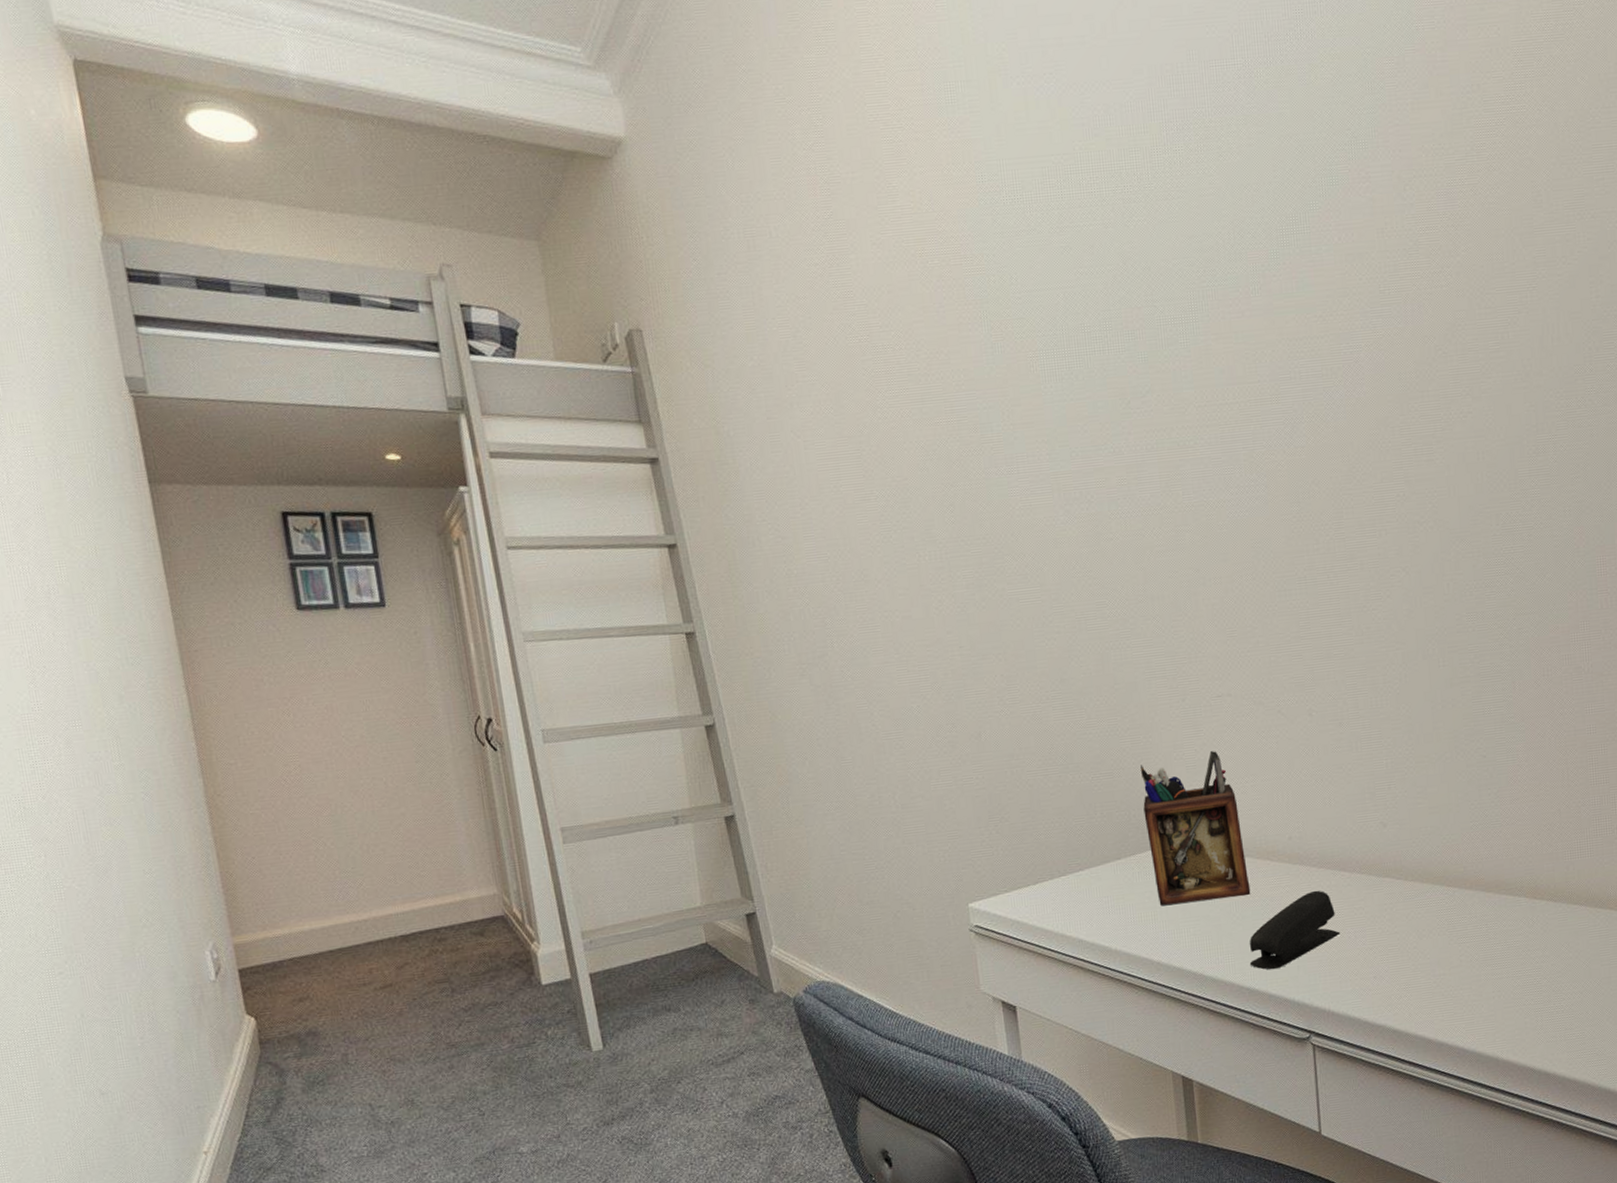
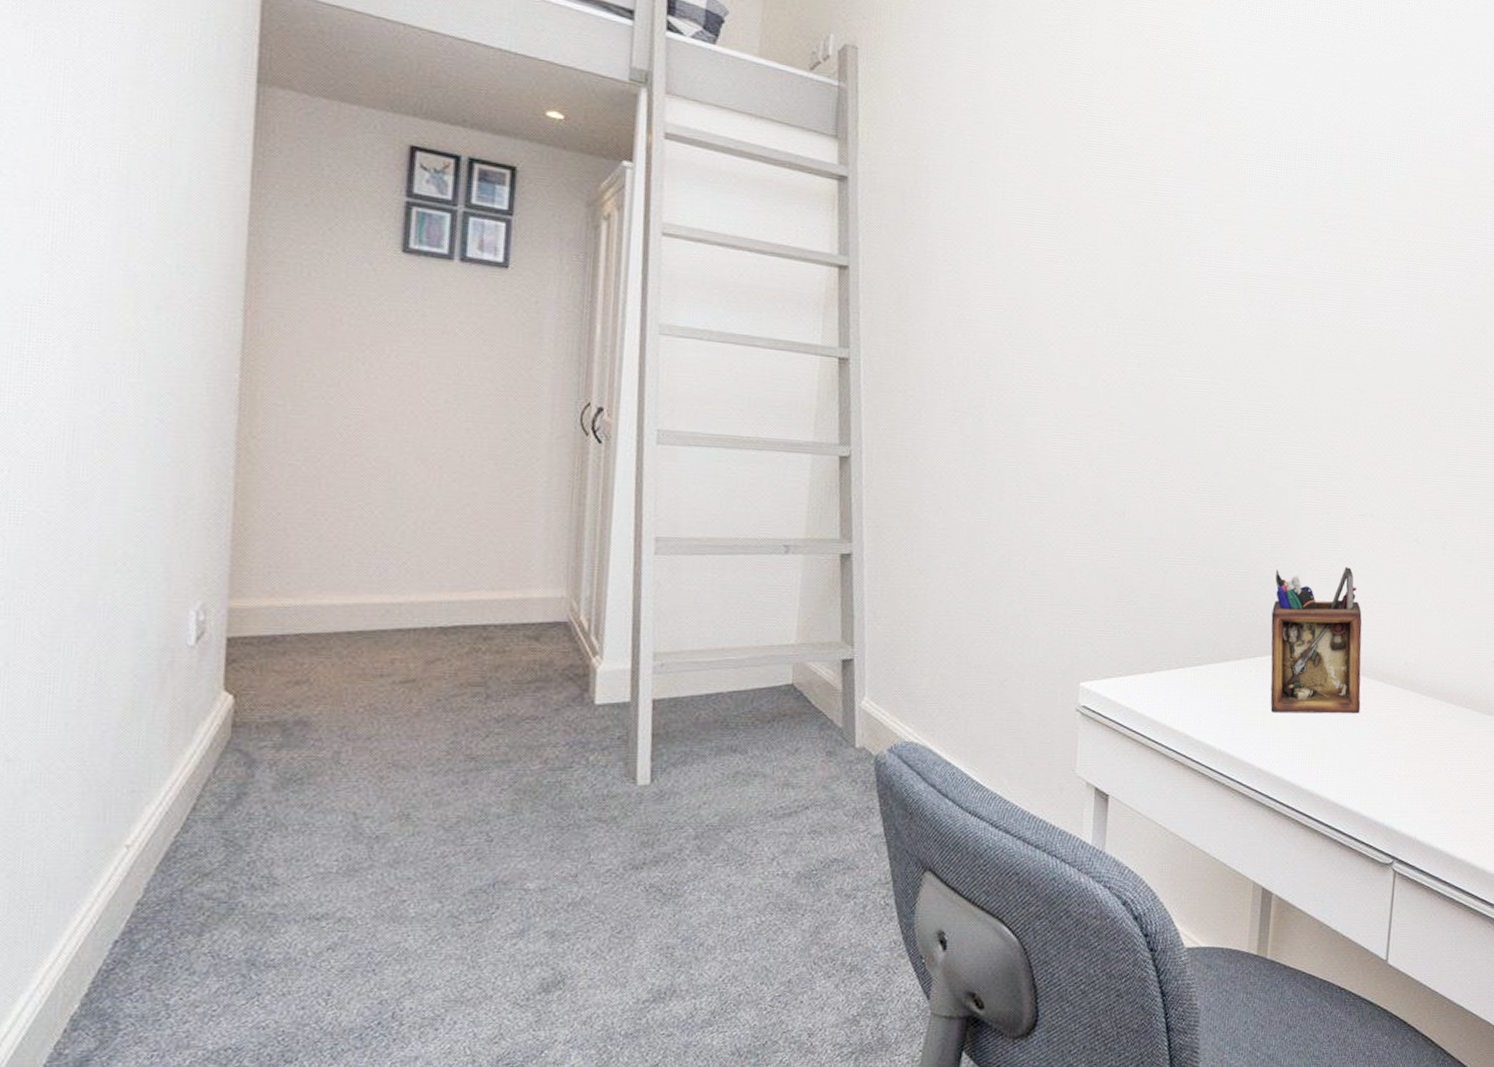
stapler: present [1249,890,1341,970] -> none [1347,718,1438,791]

